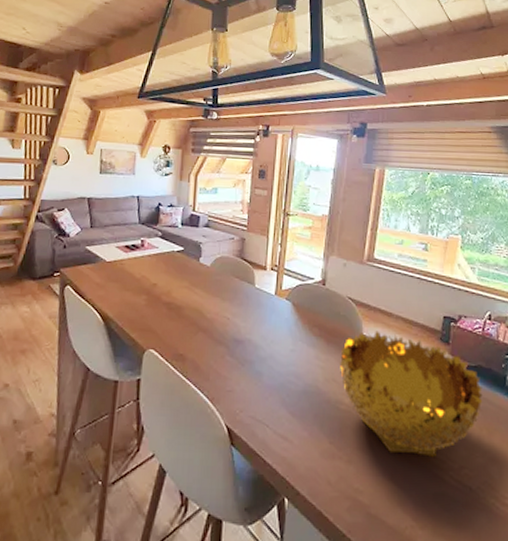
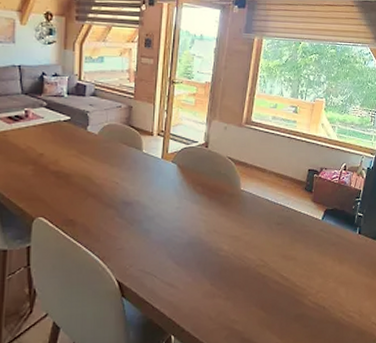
decorative bowl: present [340,331,483,457] -> none [220,185,337,288]

